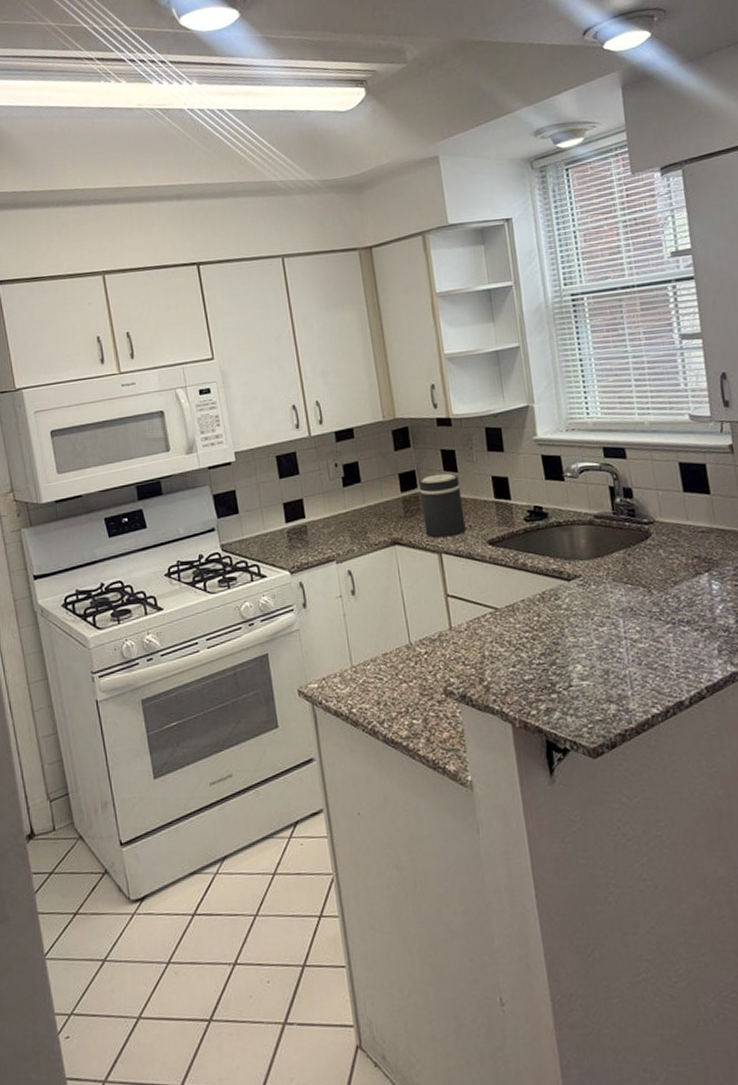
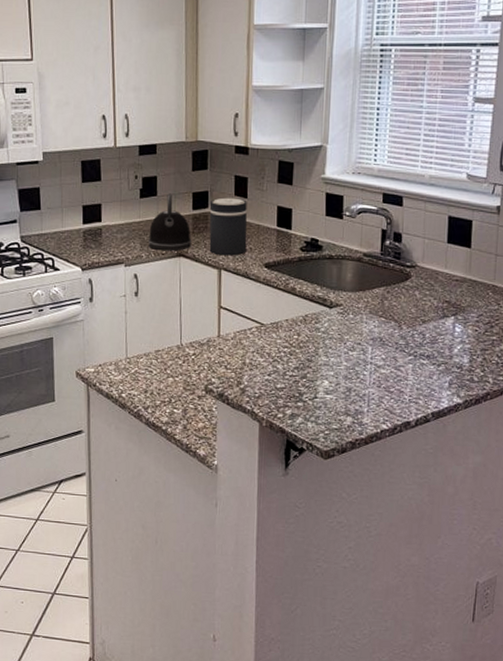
kettle: none [357,478,405,541] -> present [147,193,191,251]

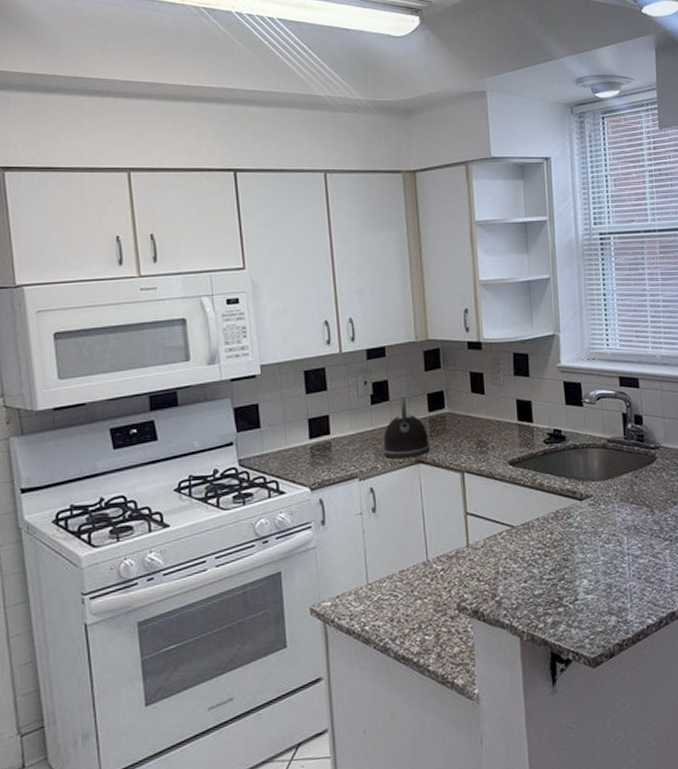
cylinder: present [209,197,247,256] -> none [446,395,489,458]

